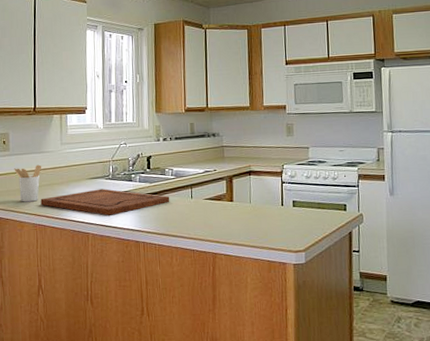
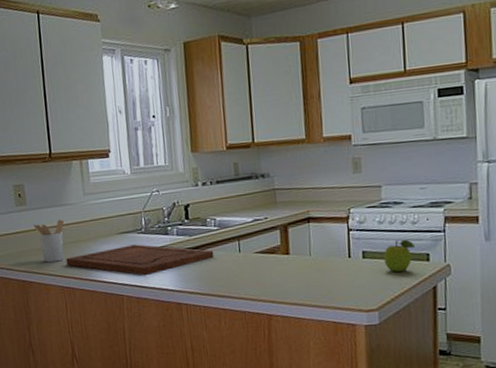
fruit: none [310,192,335,220] -> present [384,239,415,273]

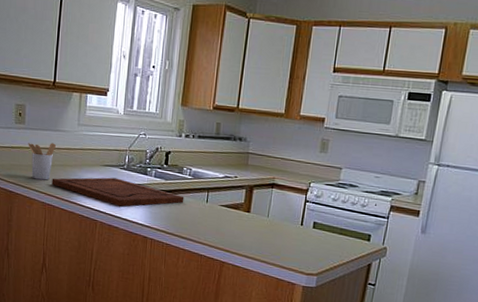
fruit: present [384,239,415,273] -> none [331,218,360,247]

